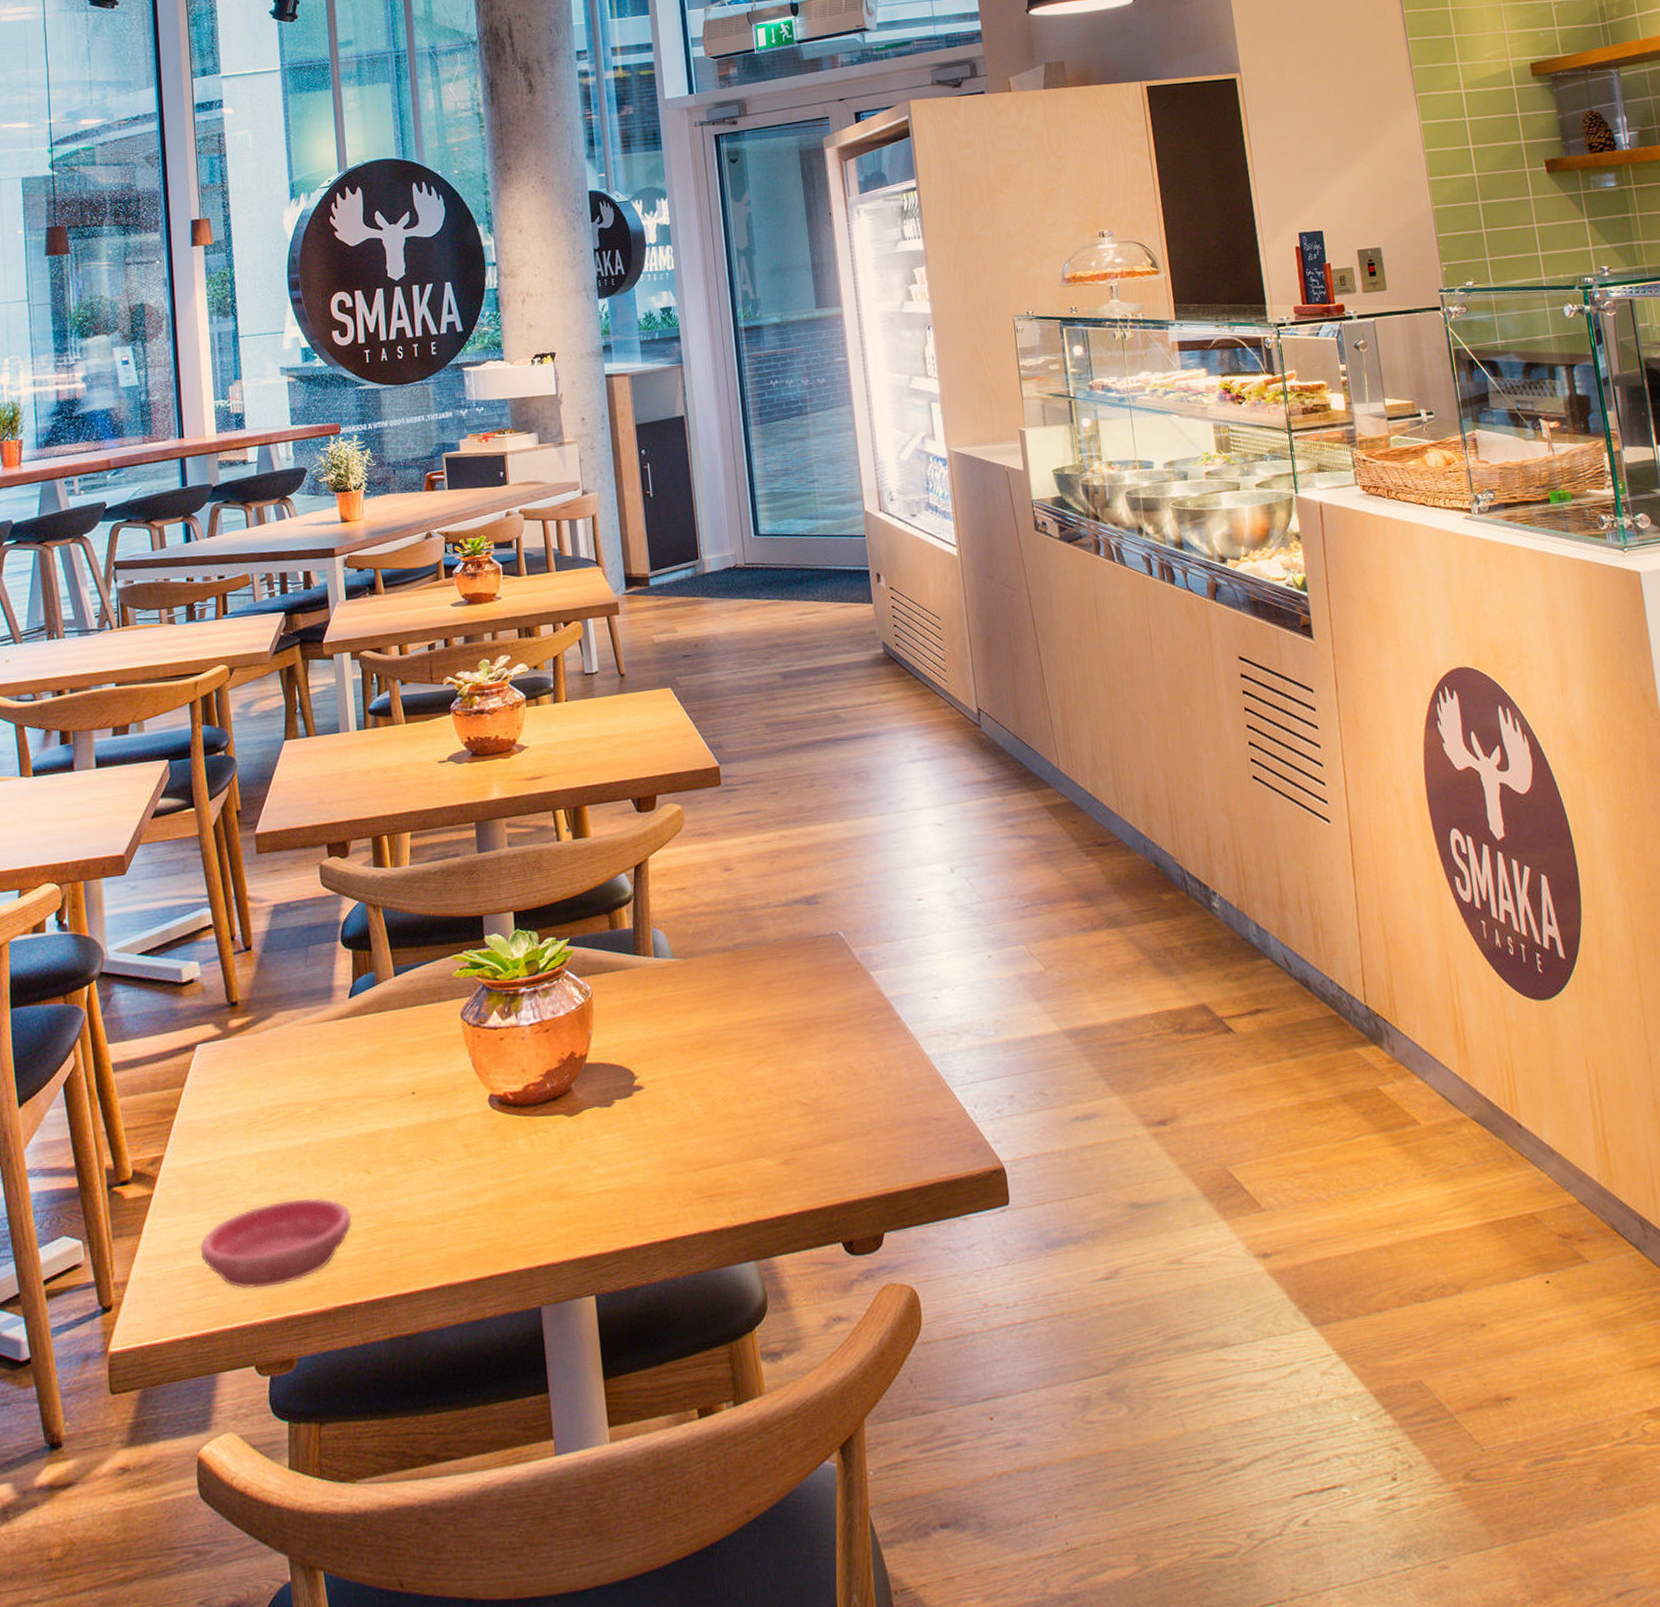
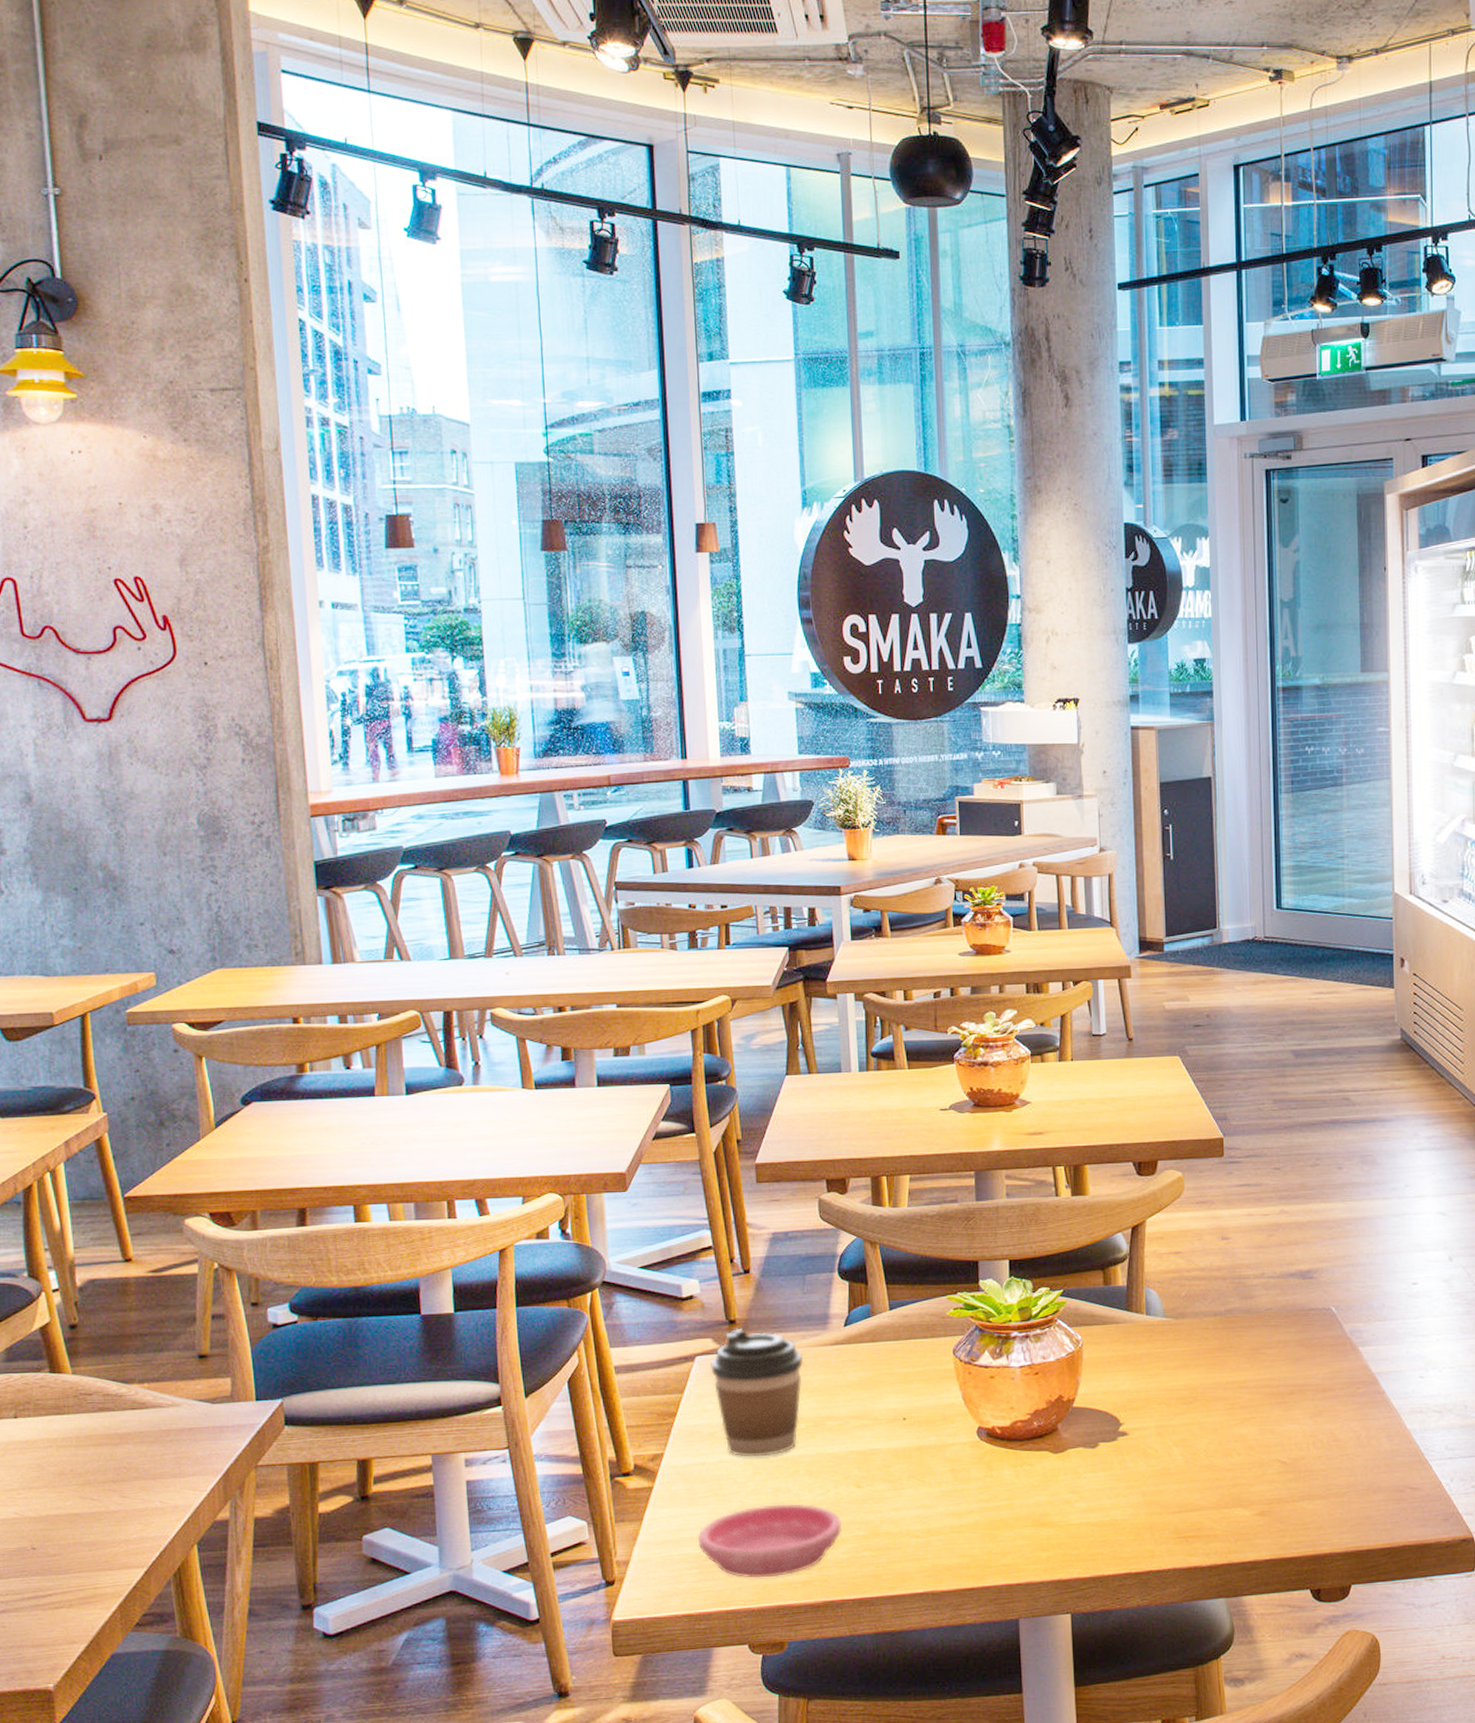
coffee cup: none [212,1009,308,1152] -> present [710,1328,804,1458]

